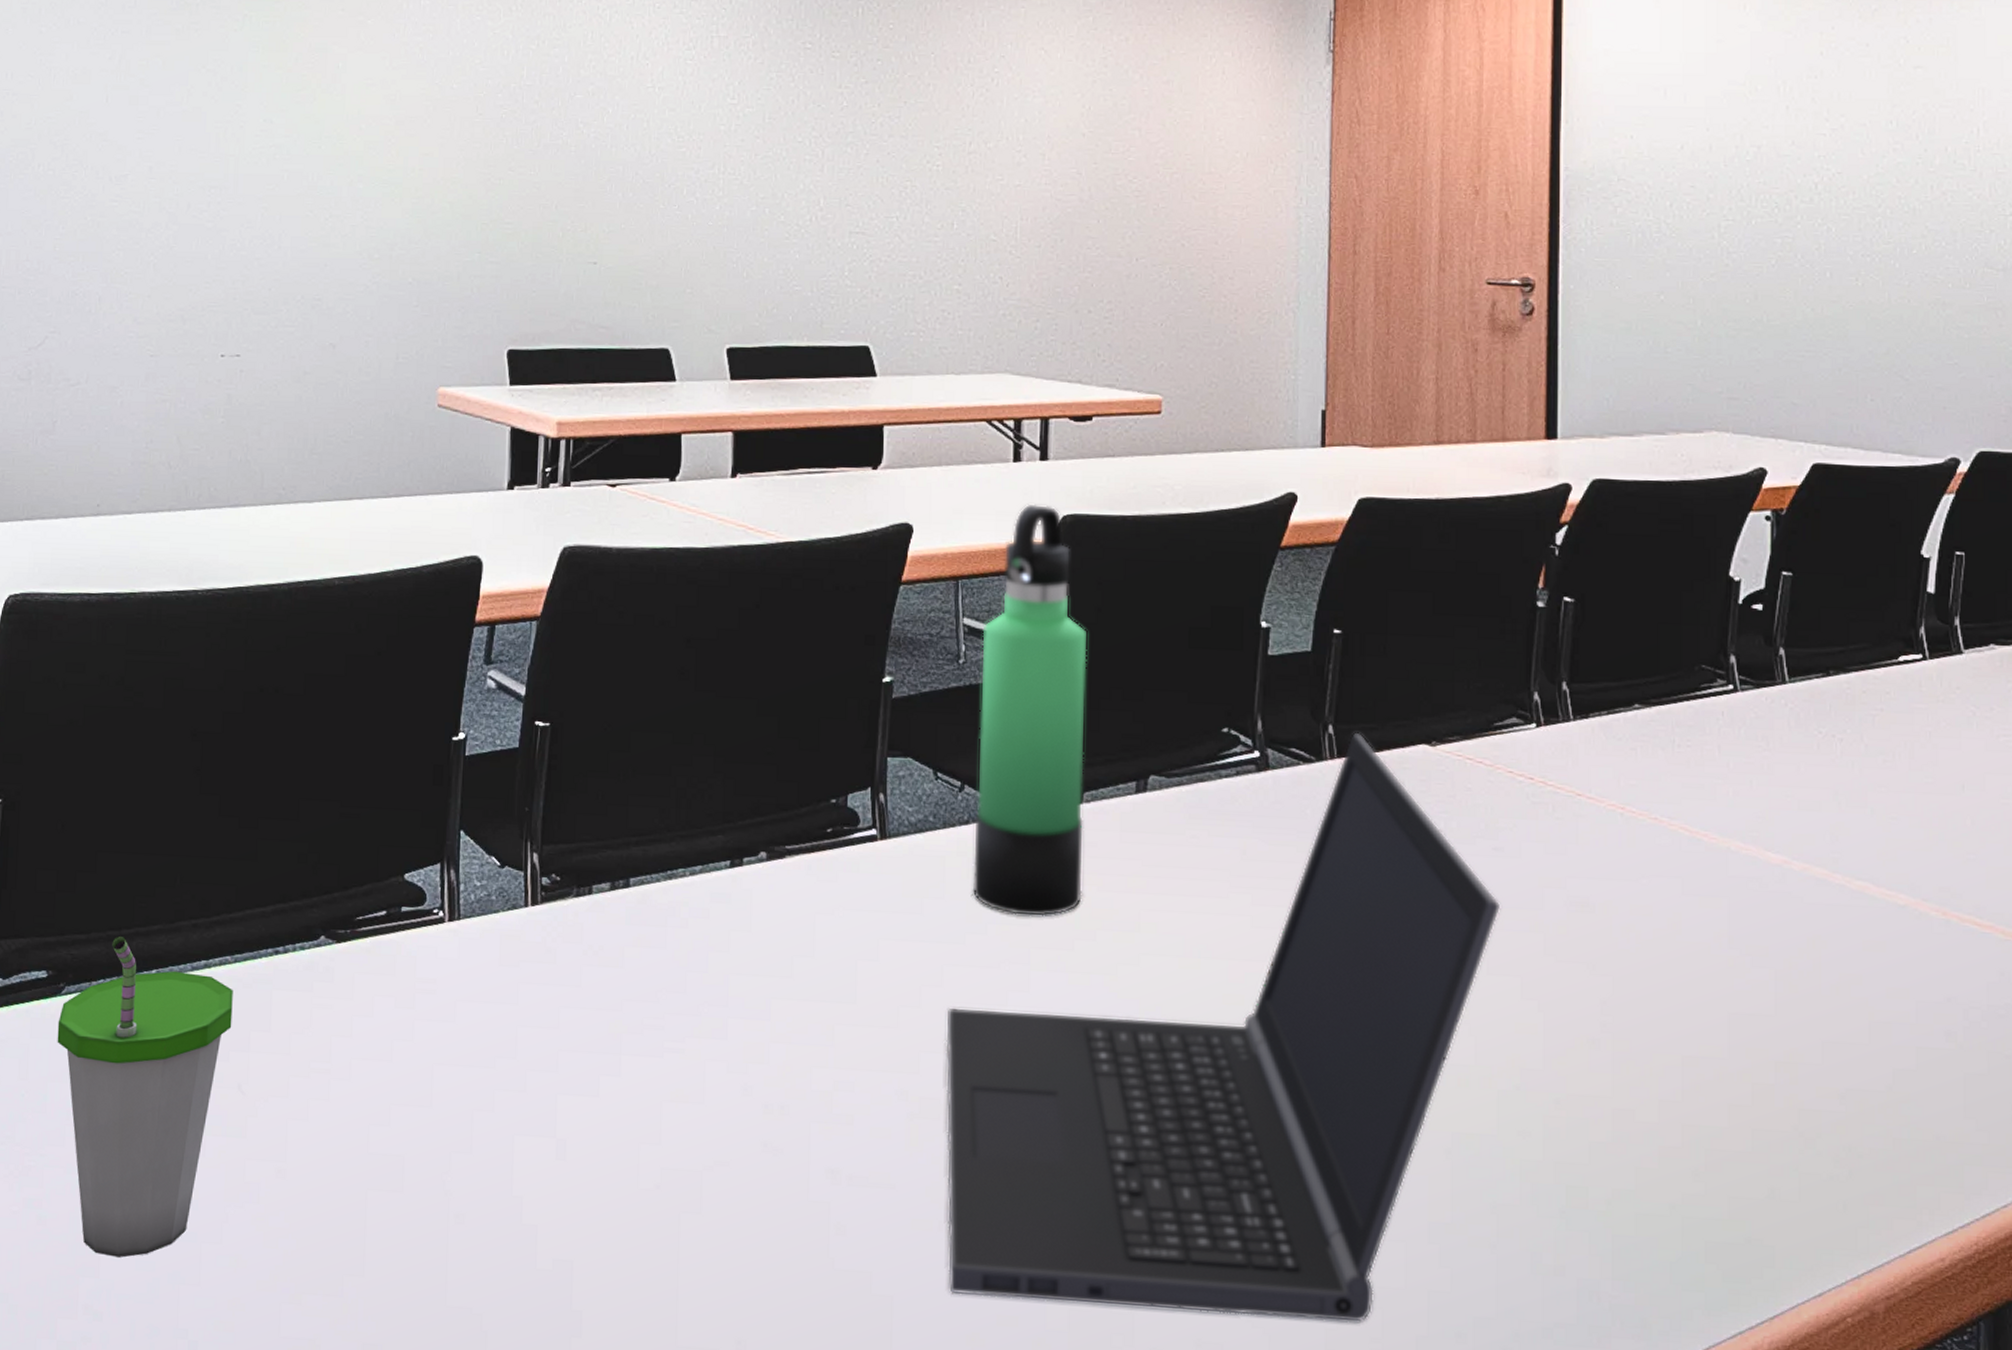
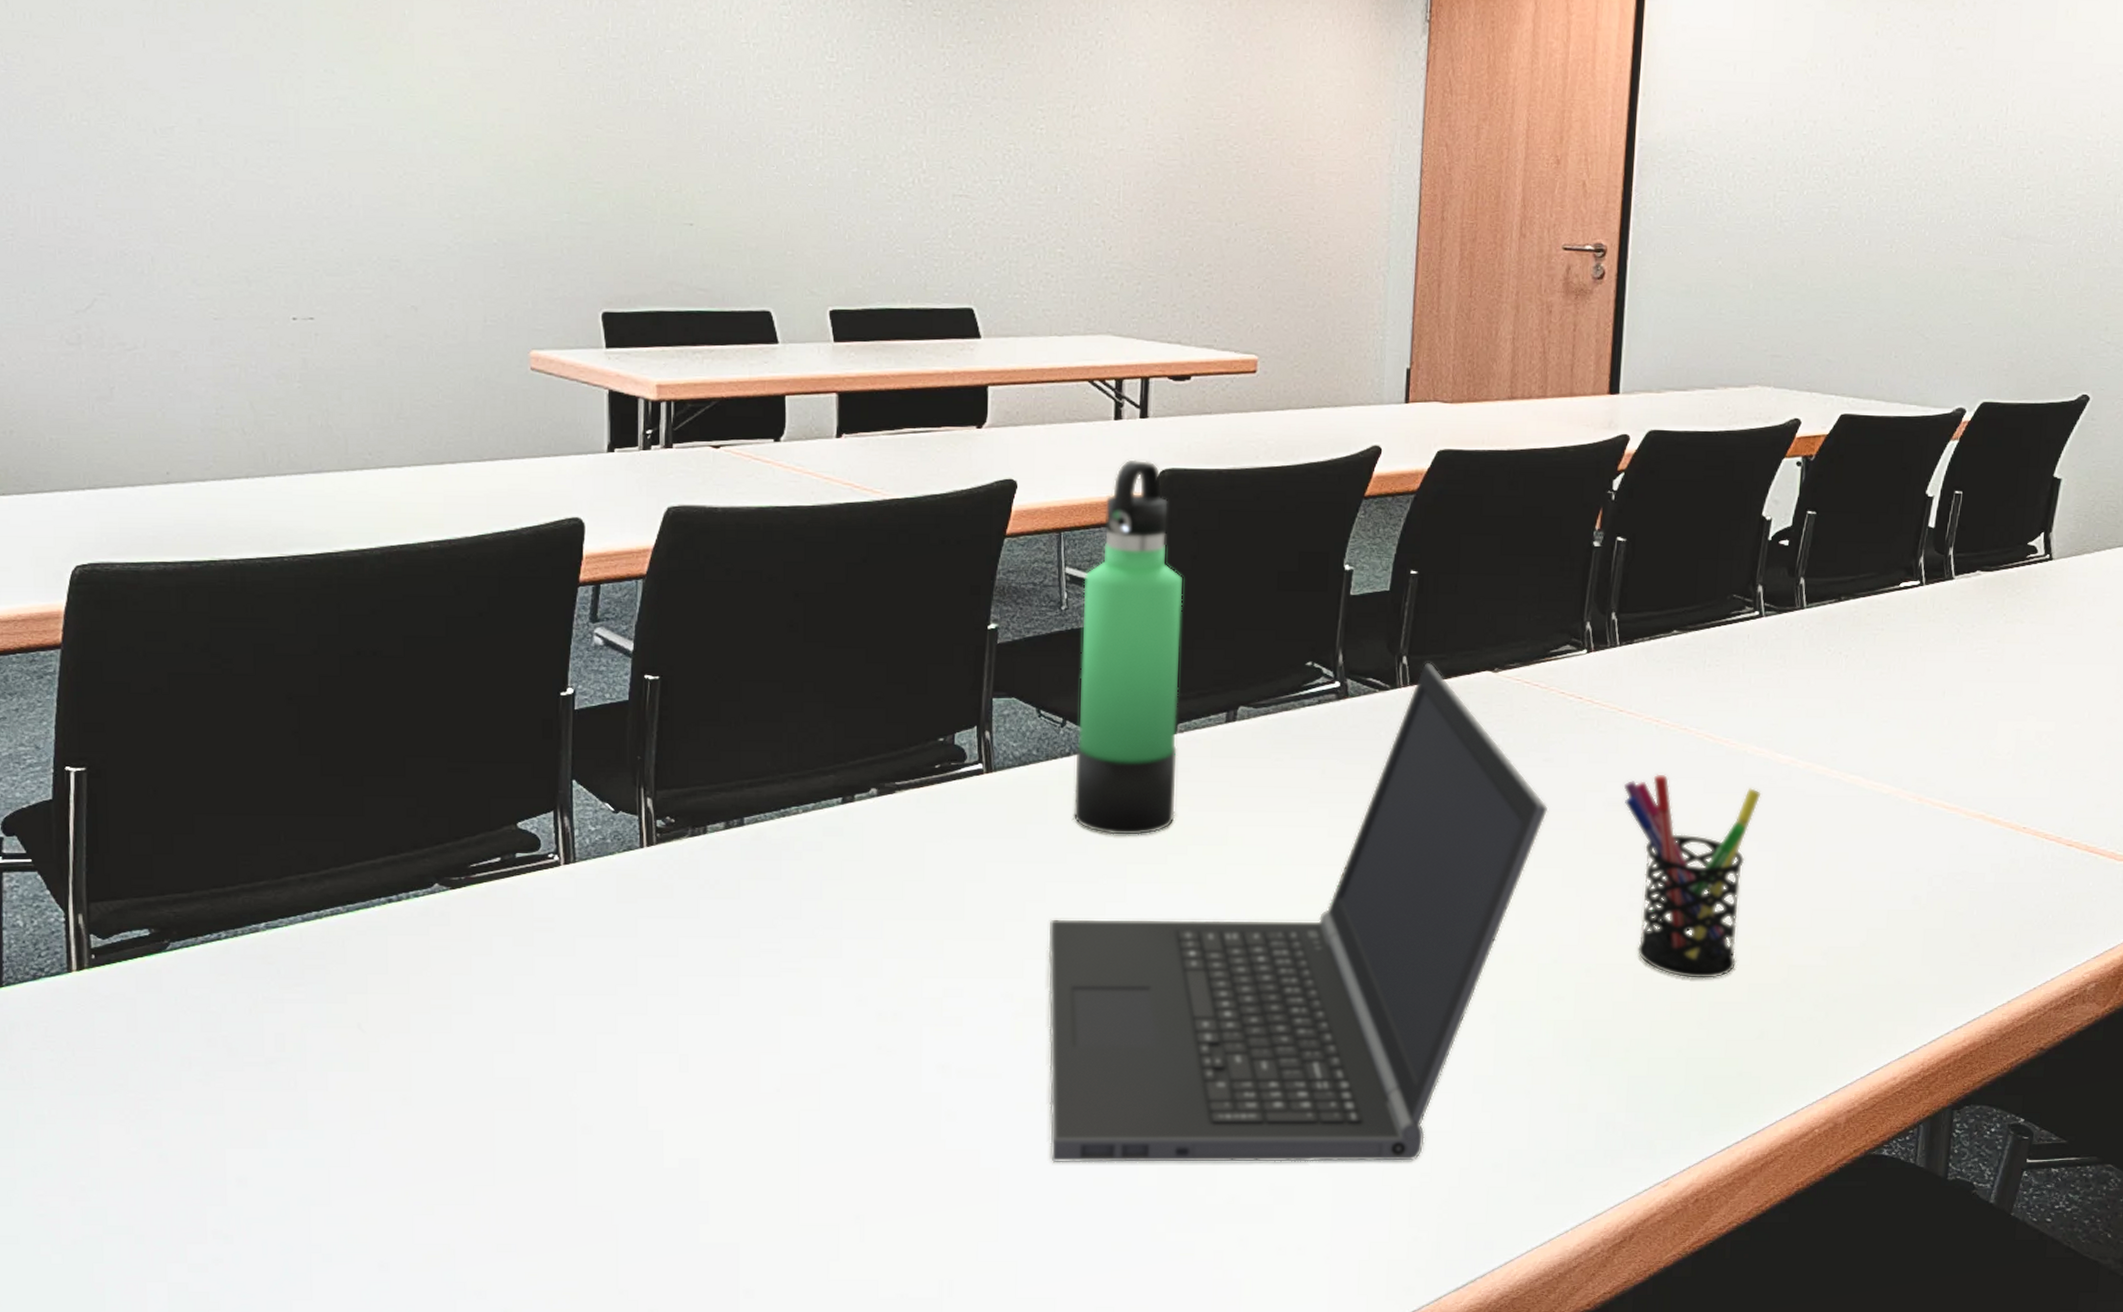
cup: present [57,937,233,1258] -> none [164,894,348,1186]
pen holder: none [1587,870,1751,1121] -> present [1623,774,1762,980]

